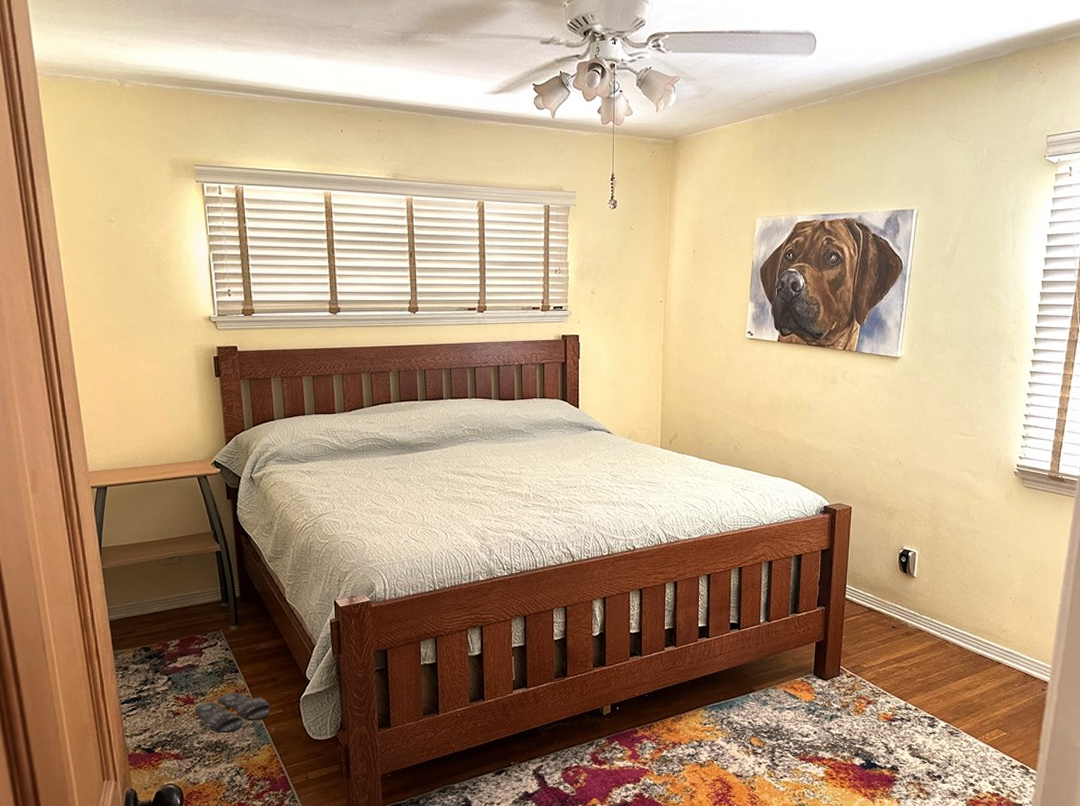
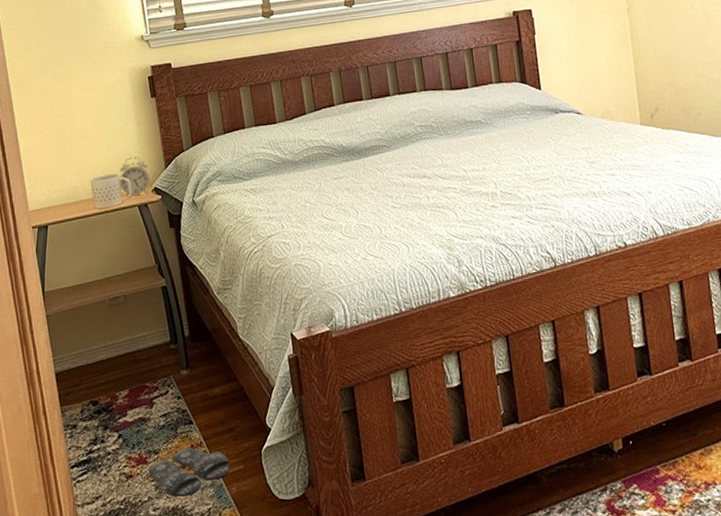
mug: none [151,444,192,476] -> present [90,173,132,209]
alarm clock: none [180,431,210,468] -> present [119,156,150,198]

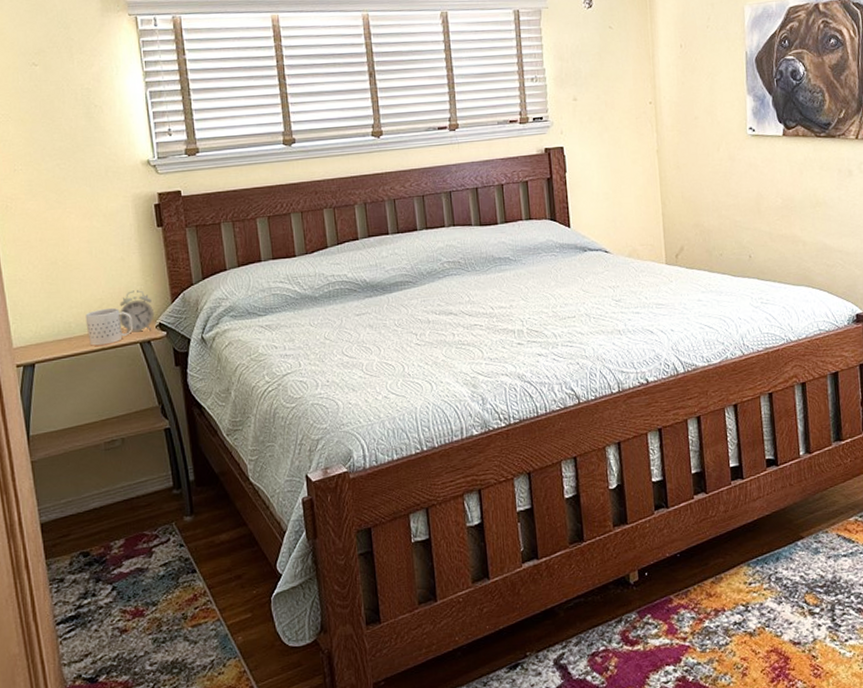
slippers: present [148,448,230,497] -> none [145,598,236,650]

